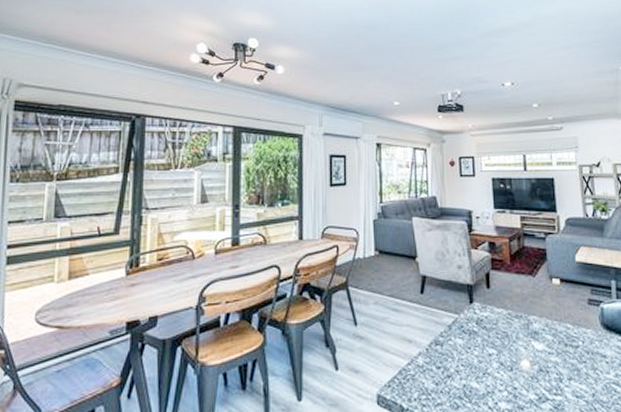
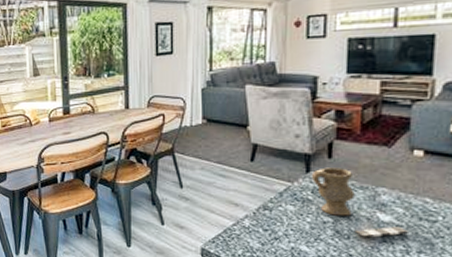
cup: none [474,297,560,369] -> present [311,167,410,239]

